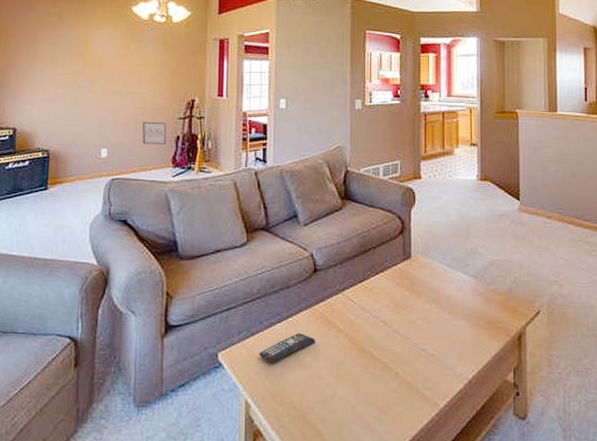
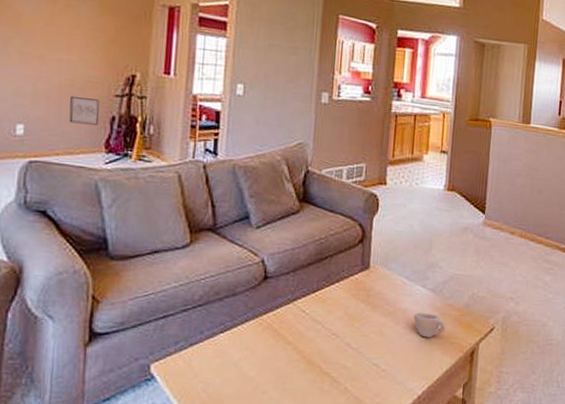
remote control: present [259,333,315,362] -> none [198,345,261,375]
cup: none [457,299,490,323] -> present [413,313,446,338]

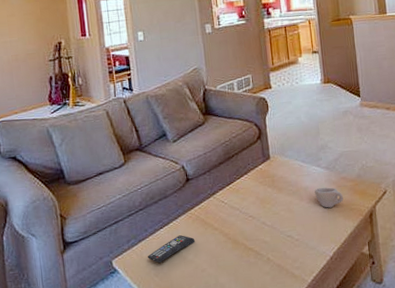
wall art: present [69,95,100,125] -> none [18,66,41,88]
remote control: none [198,345,261,375] -> present [148,235,195,263]

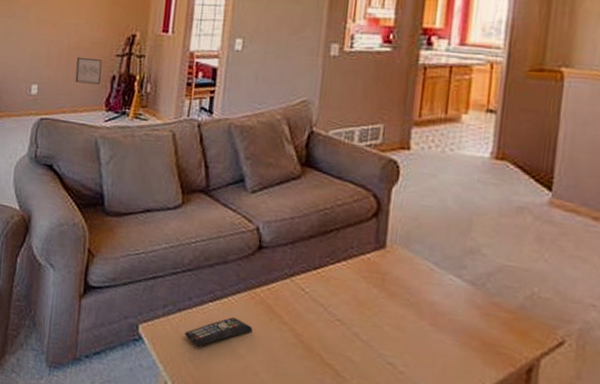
wall art: none [18,66,41,88] -> present [75,57,102,85]
cup: present [314,187,344,208] -> none [443,308,490,342]

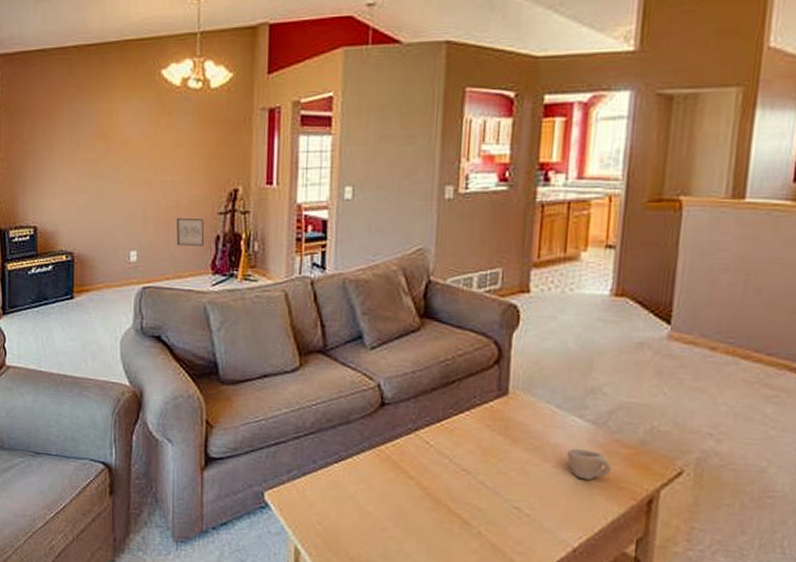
remote control: present [185,317,253,346] -> none [312,477,379,507]
cup: none [443,308,490,342] -> present [566,449,612,480]

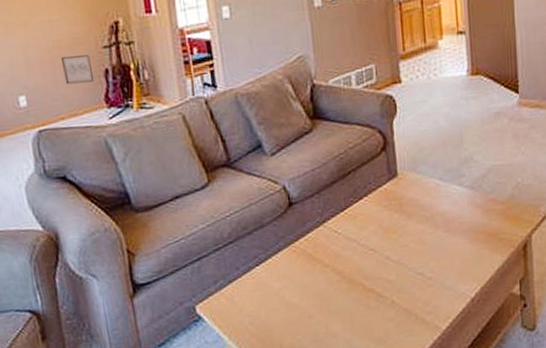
cup: present [566,449,612,480] -> none [453,212,491,238]

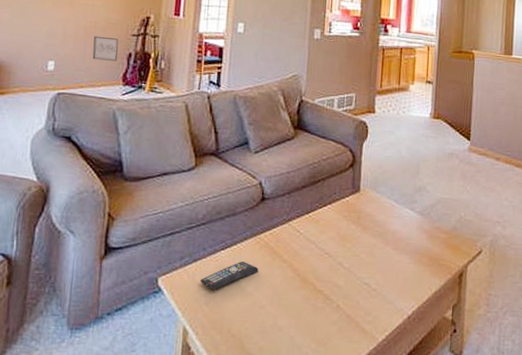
remote control: none [240,274,300,308] -> present [200,261,259,290]

